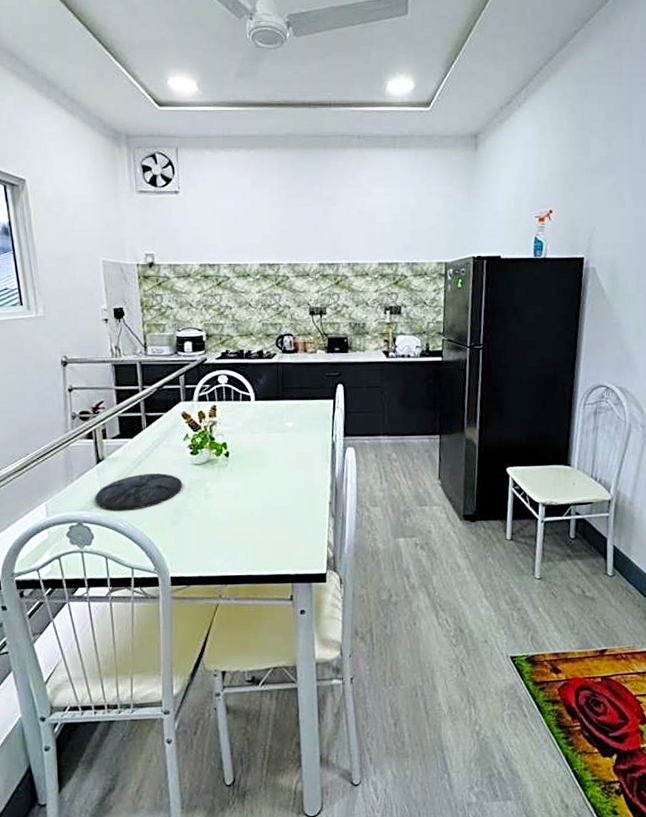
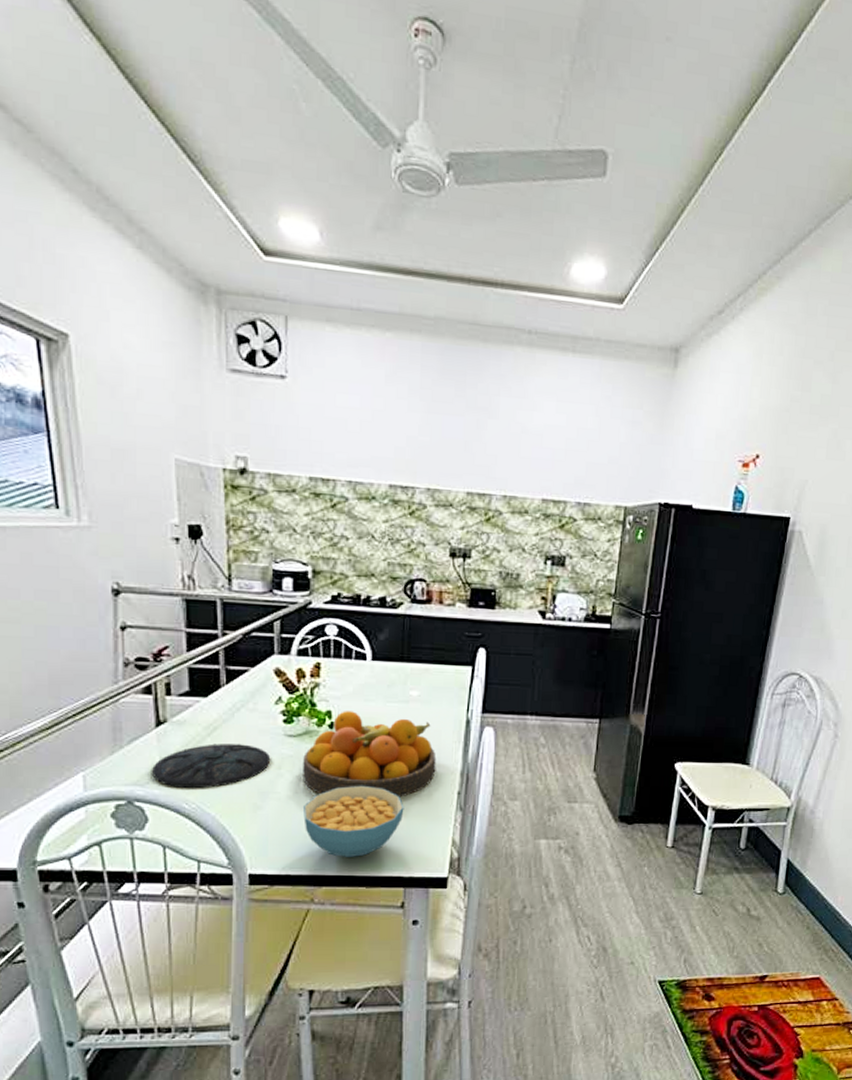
fruit bowl: none [207,442,311,510] -> present [303,711,437,798]
cereal bowl: none [209,500,288,561] -> present [303,785,404,858]

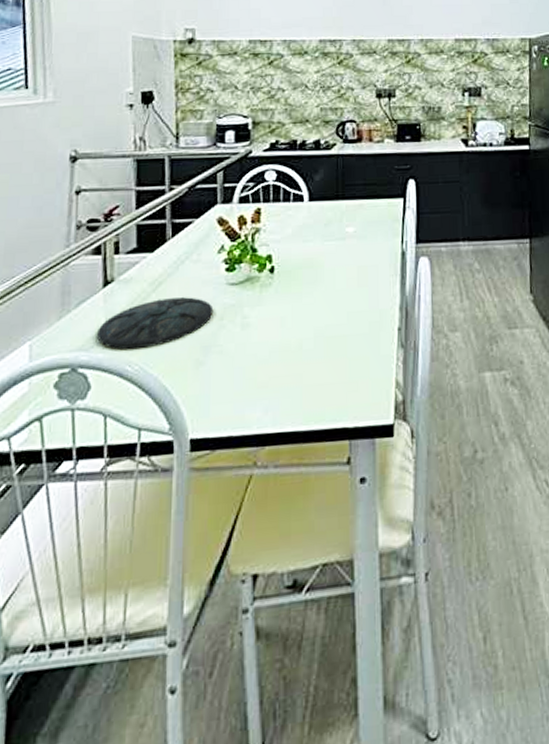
fruit bowl: present [303,711,437,798] -> none [245,253,375,344]
cereal bowl: present [303,785,404,858] -> none [246,329,346,412]

